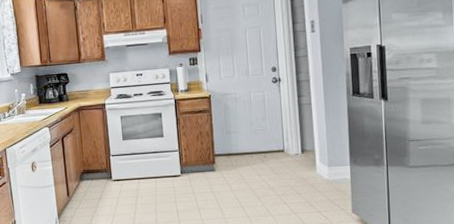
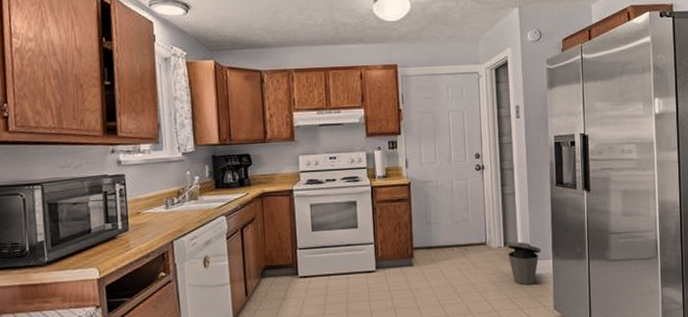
trash can: none [303,149,339,190] -> present [506,242,541,285]

